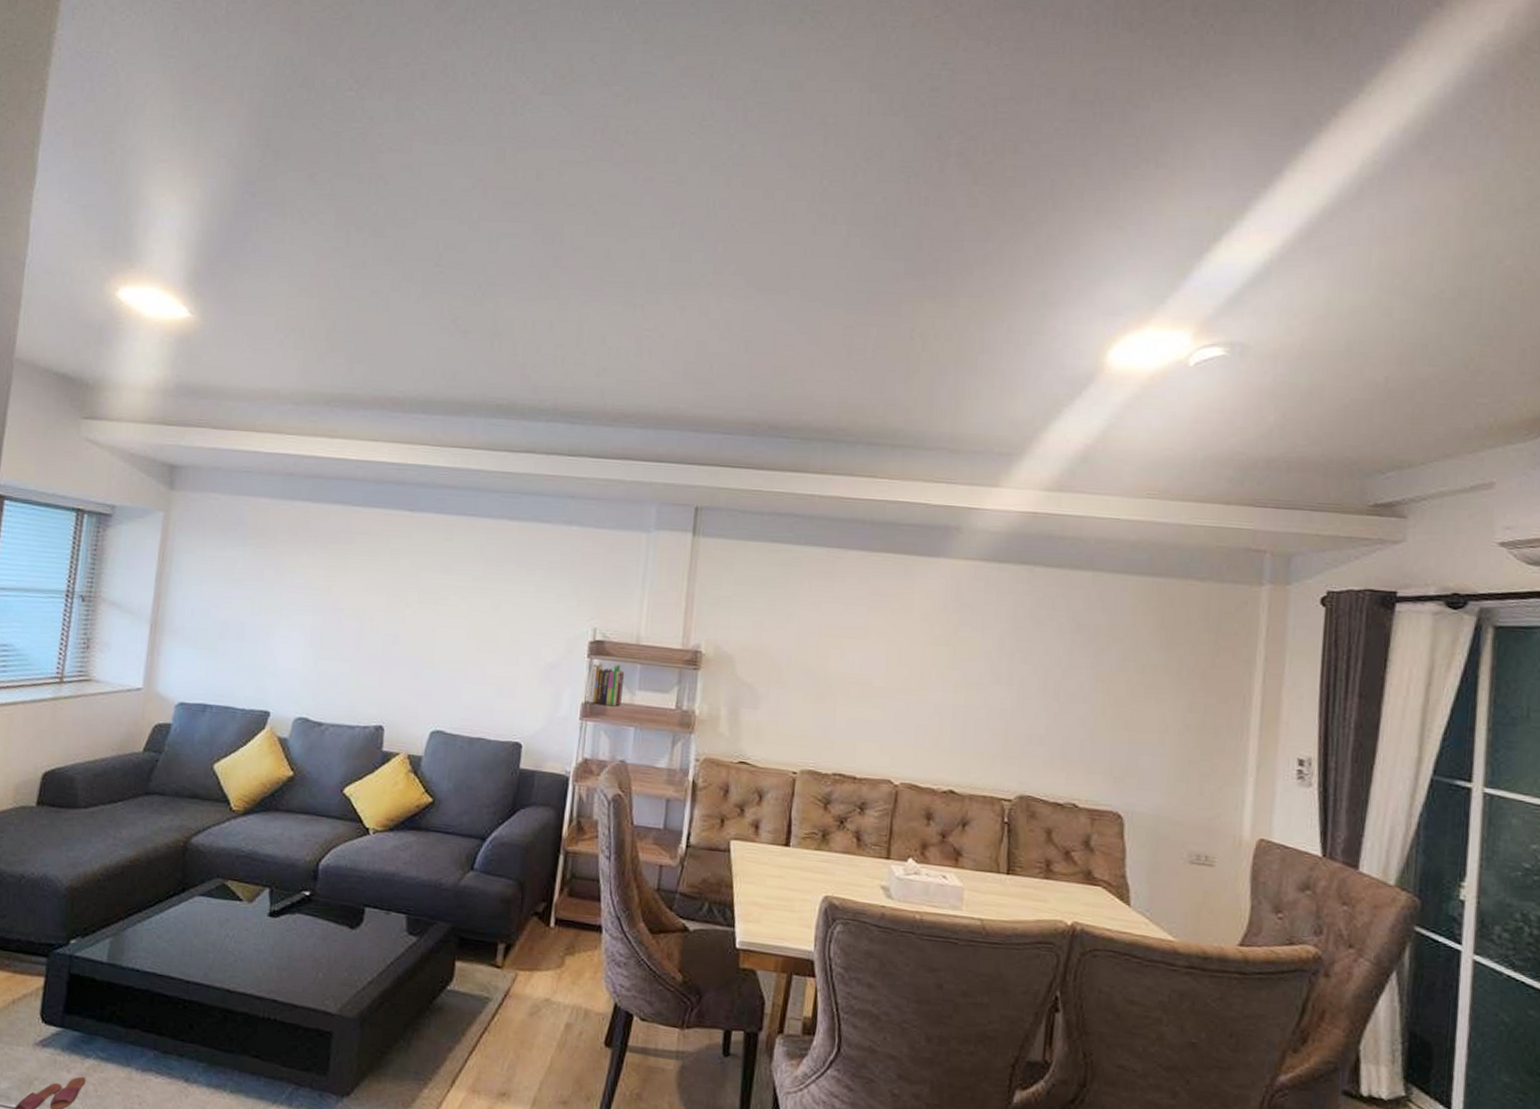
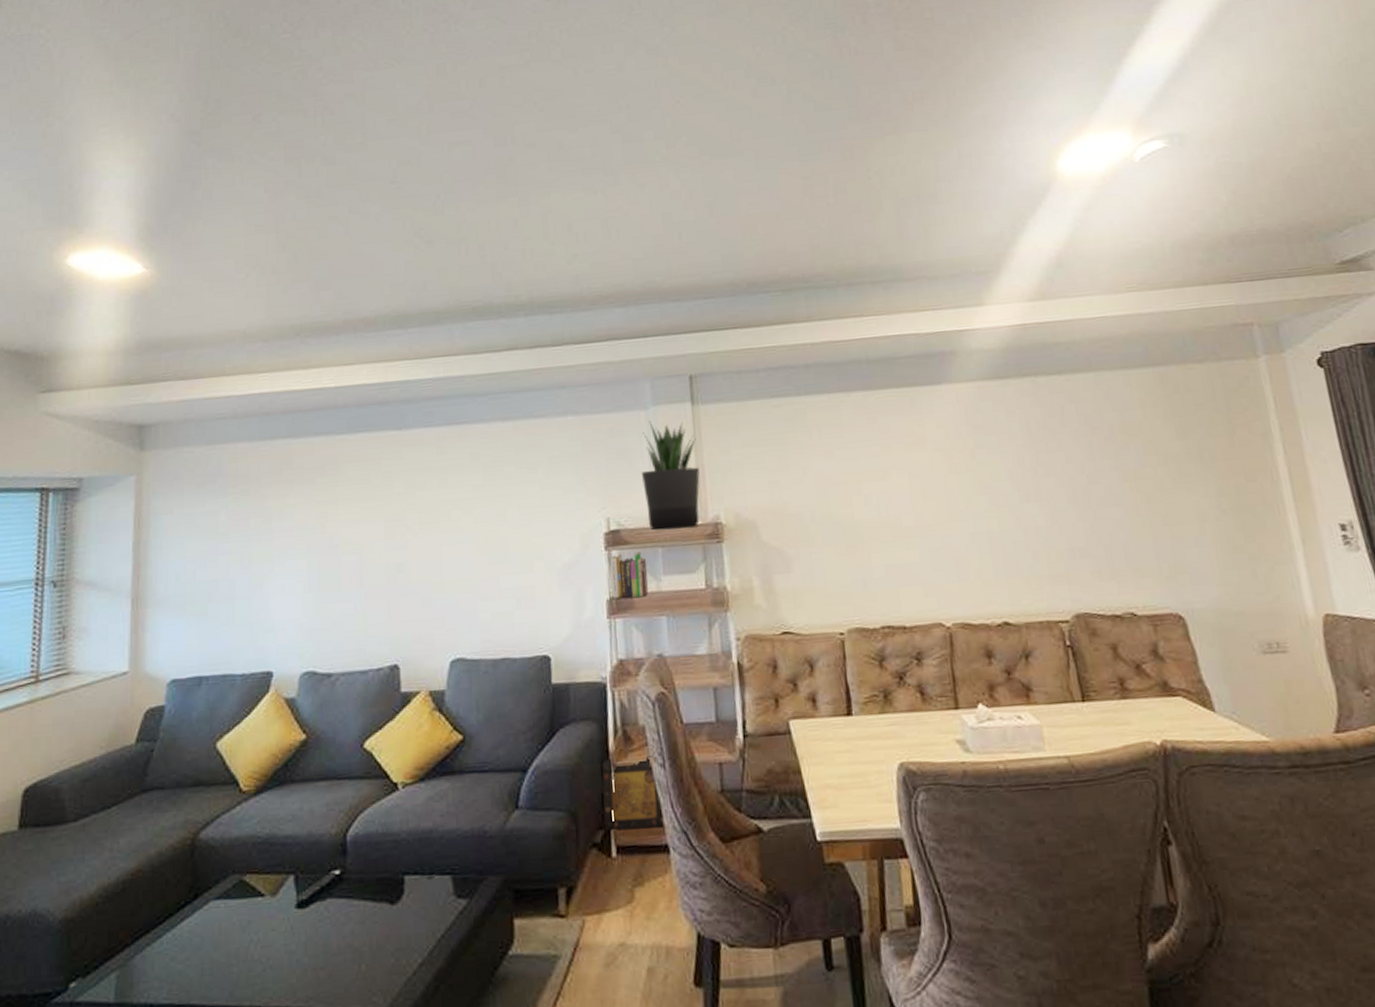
decorative box: none [547,842,600,910] -> present [601,756,663,831]
planter: none [633,544,691,651] -> present [642,421,700,530]

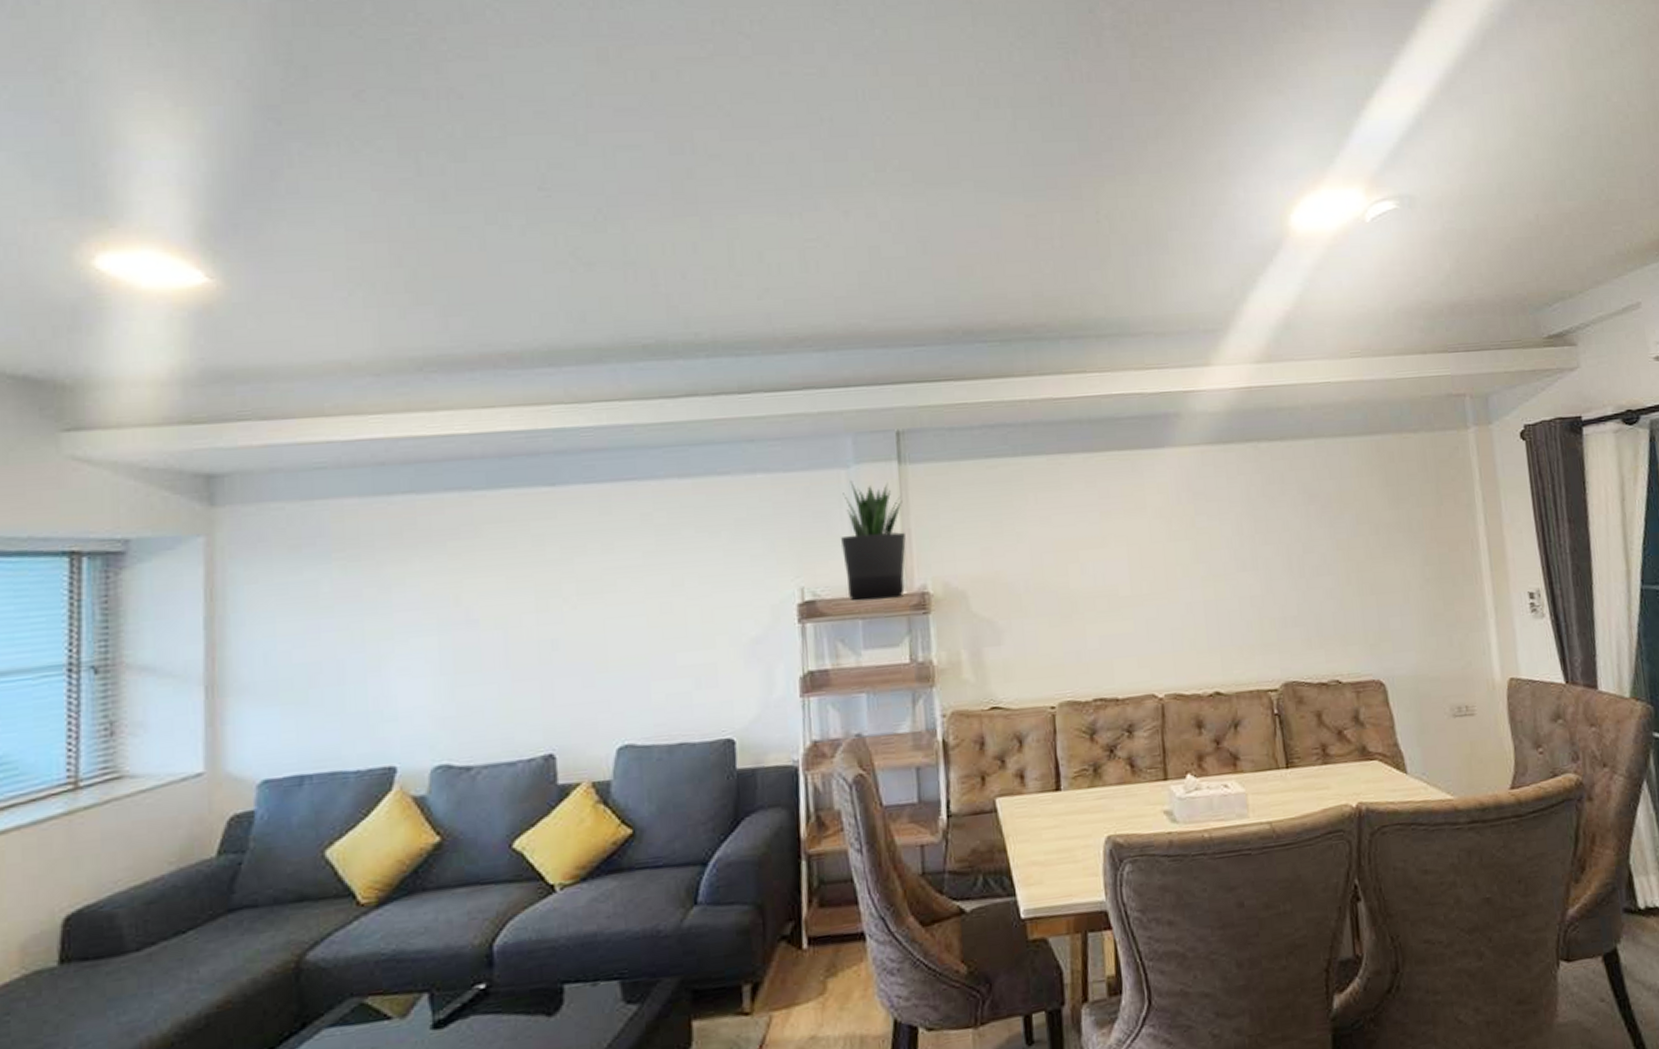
decorative box: present [601,756,663,831] -> none [791,841,859,921]
books: present [609,551,648,599] -> none [803,624,847,676]

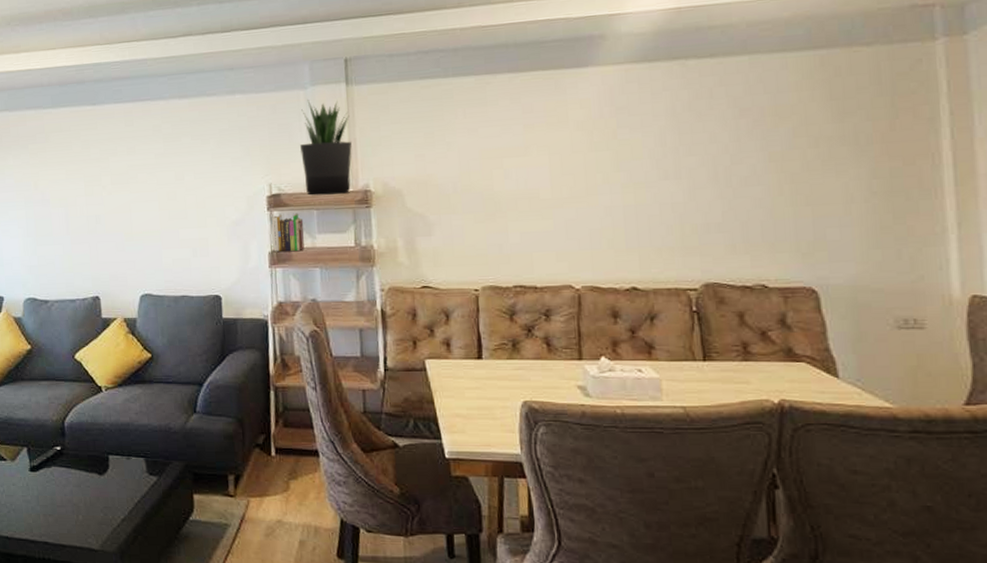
books: none [803,624,847,676] -> present [271,213,304,252]

